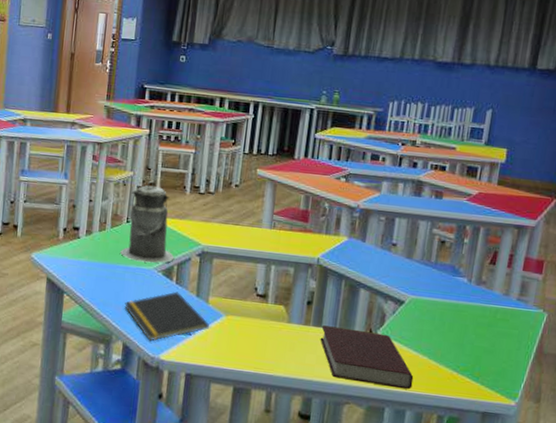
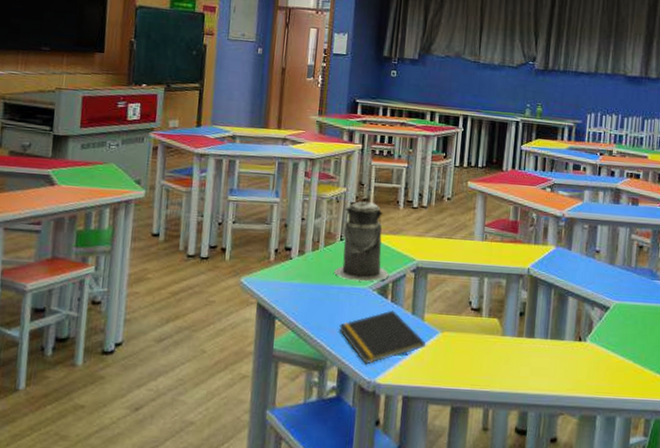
book: present [320,325,414,390] -> none [533,336,622,396]

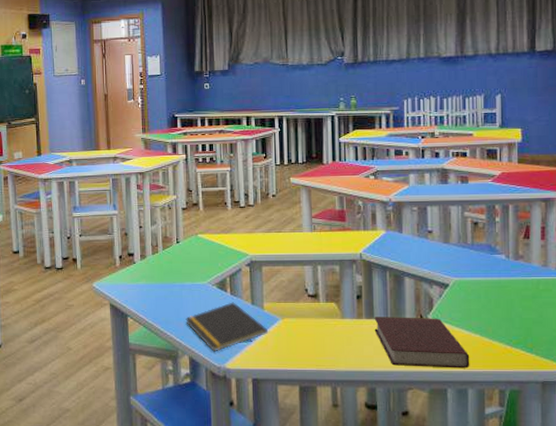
canister: present [334,196,389,282] -> none [175,201,226,278]
book: none [533,336,622,396] -> present [374,317,470,369]

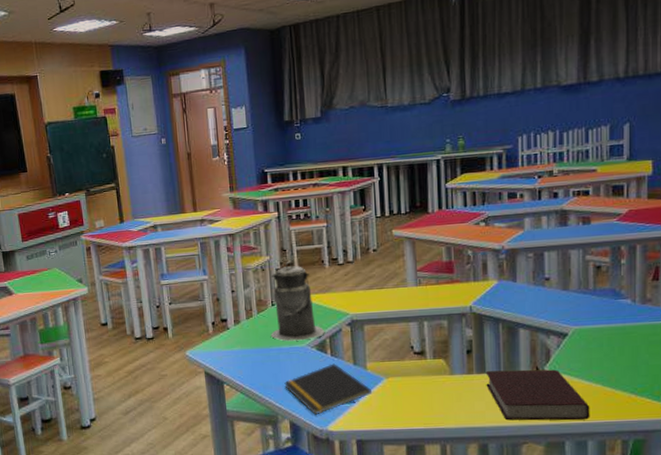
canister: none [175,201,226,278] -> present [271,260,325,341]

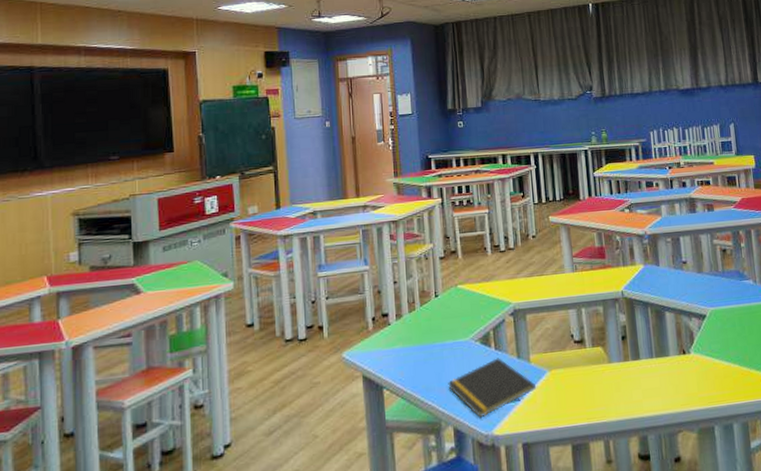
canister: present [271,260,325,341] -> none [434,248,489,336]
book: present [485,369,590,421] -> none [640,351,733,408]

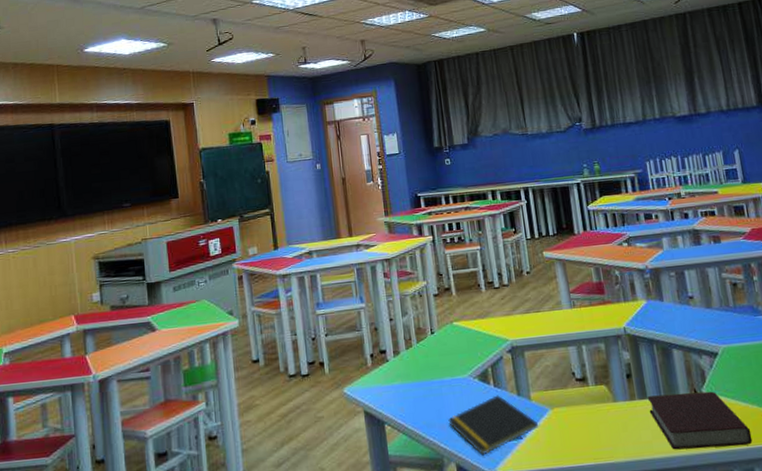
book: none [640,351,733,408] -> present [647,391,753,450]

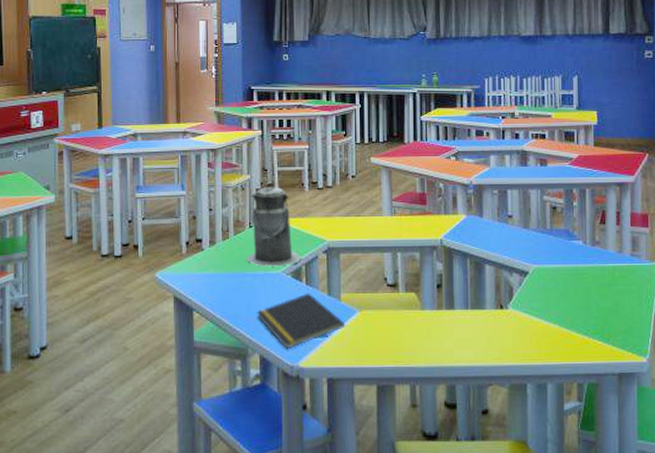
canister: none [429,285,487,373] -> present [247,181,302,267]
book: present [647,391,753,450] -> none [454,307,549,362]

